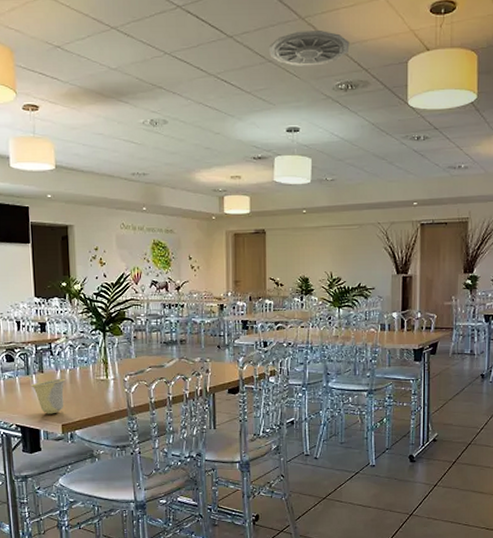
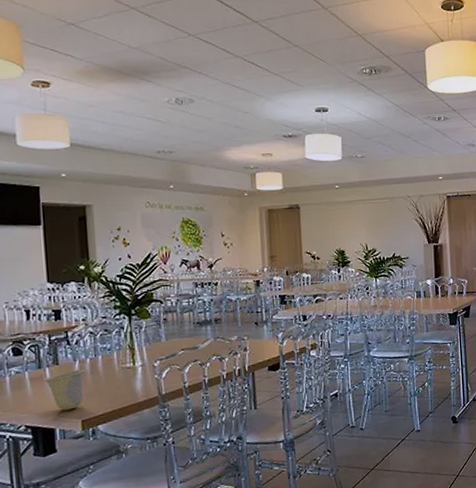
ceiling vent: present [268,31,350,66] -> none [294,19,371,52]

